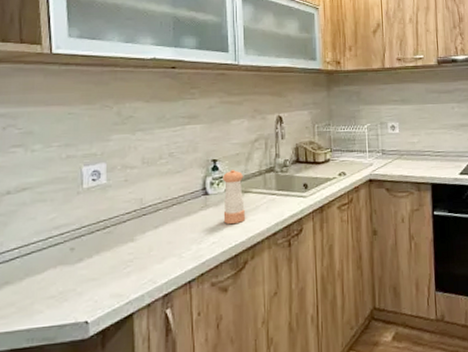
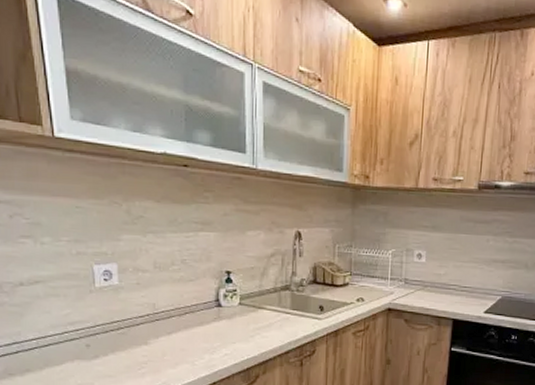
pepper shaker: present [223,169,245,225] -> none [236,283,258,339]

